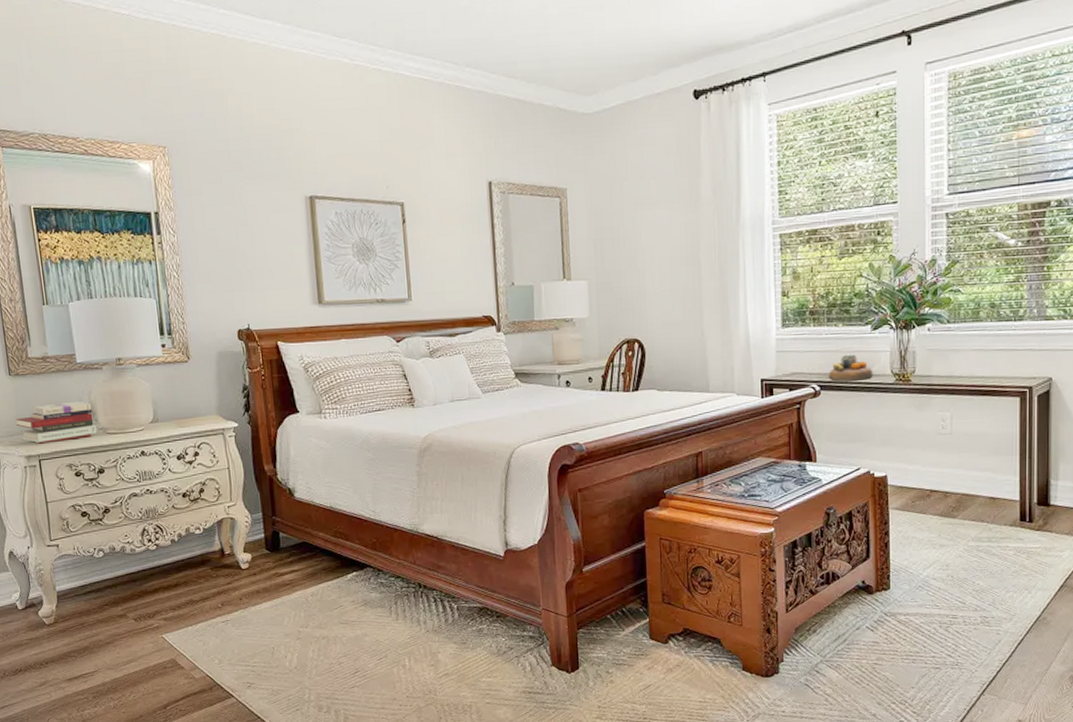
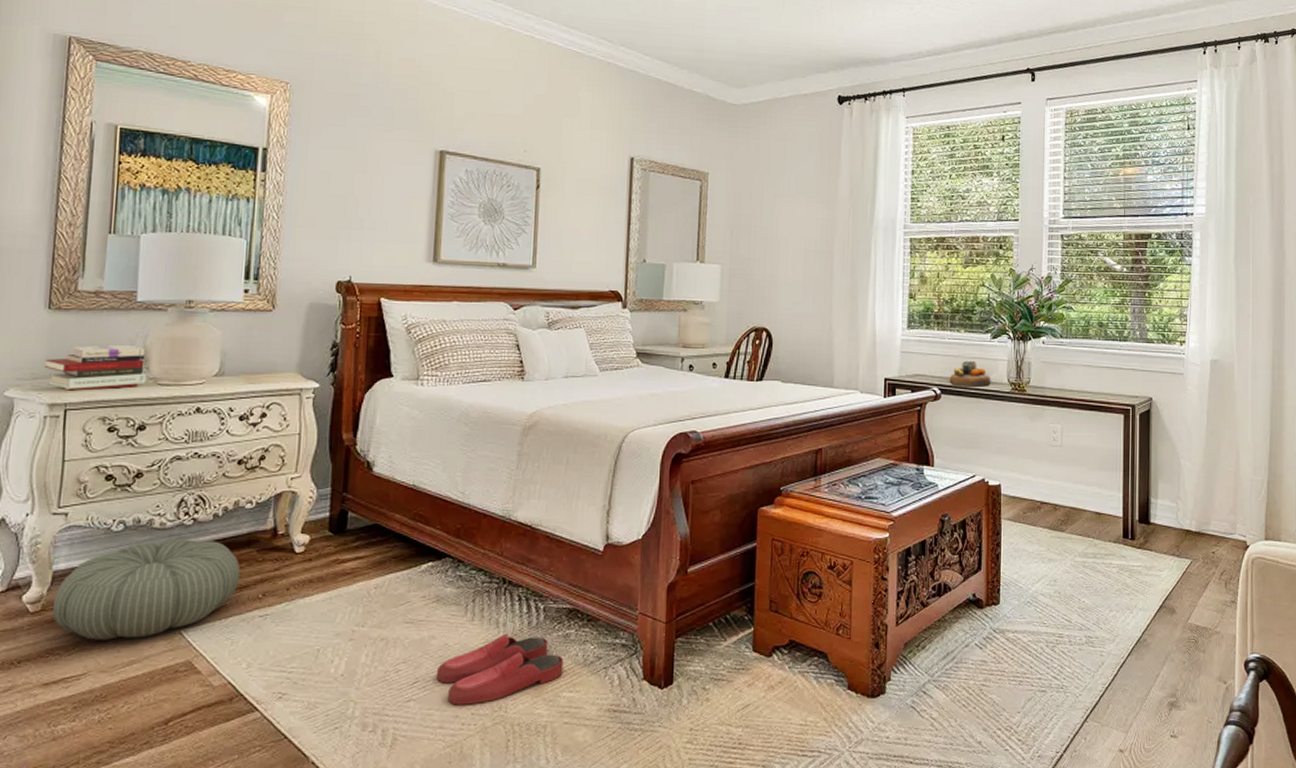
pouf: none [61,561,202,645] -> present [52,539,241,640]
slippers: none [372,630,481,690] -> present [436,634,564,705]

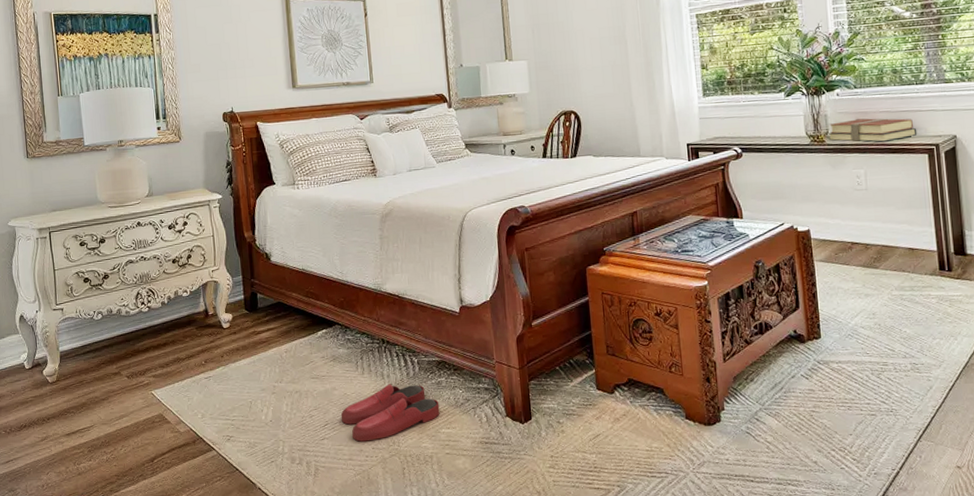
books: present [44,344,147,391] -> none [30,178,100,218]
pouf: present [52,539,241,640] -> none [63,322,187,401]
decorative bowl: present [949,360,991,388] -> none [748,119,790,145]
books: none [1029,370,1116,397] -> present [827,118,918,142]

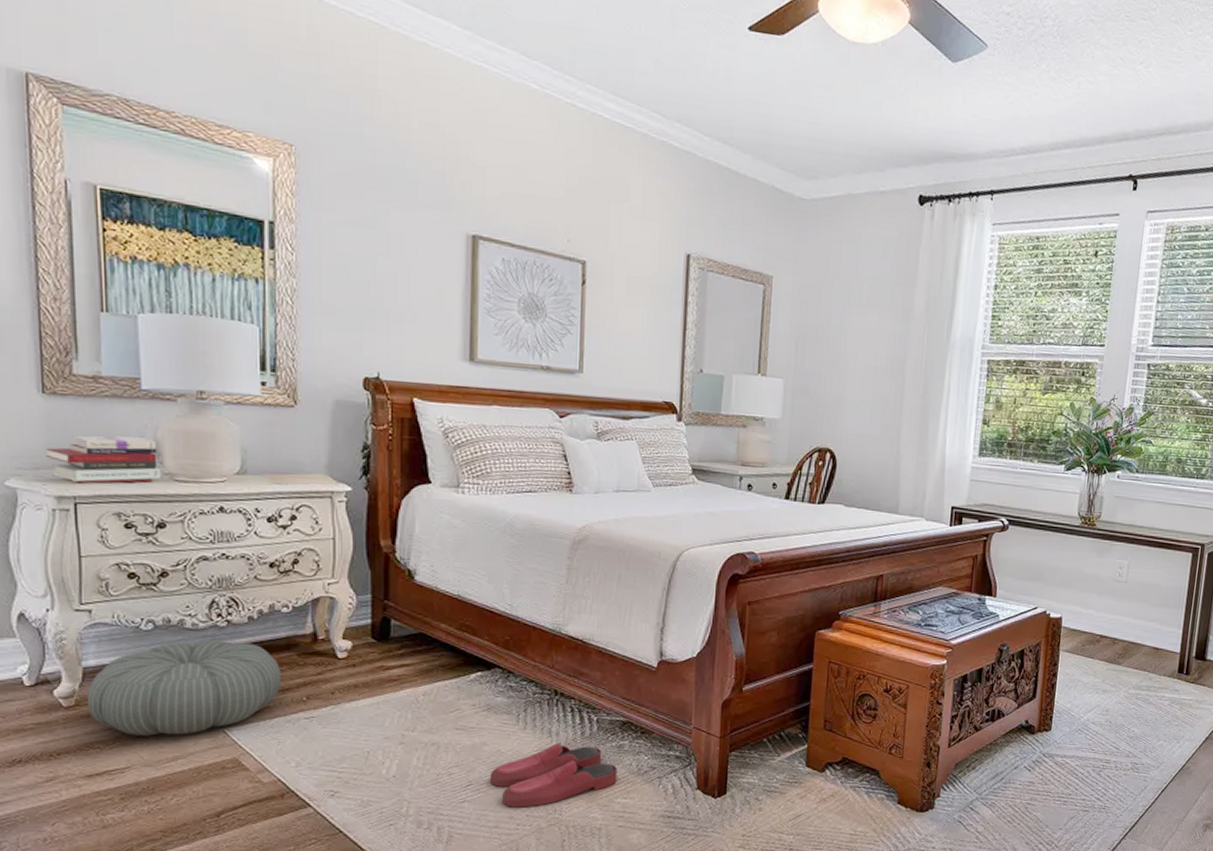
books: none [30,178,100,218] -> present [45,435,162,484]
pouf: none [63,322,187,401] -> present [86,640,282,736]
books: present [827,118,918,142] -> none [1100,506,1188,535]

